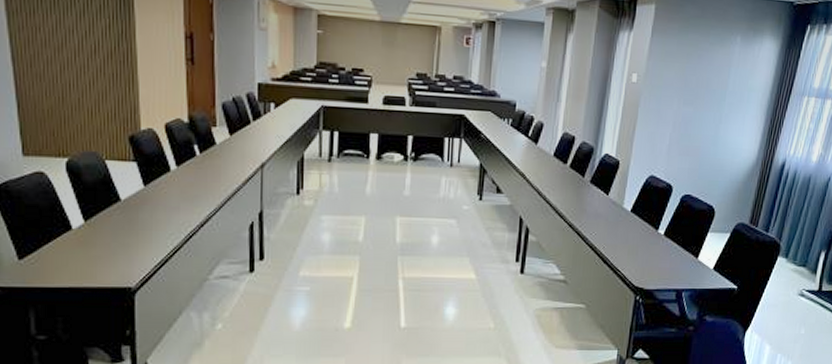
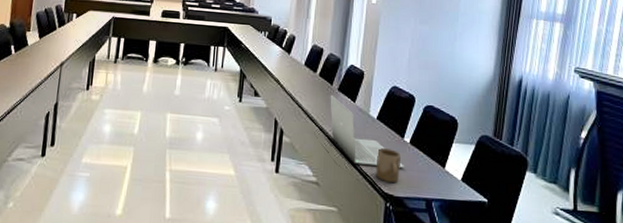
laptop: none [581,187,657,262] -> present [330,94,404,169]
cup: none [626,242,655,277] -> present [375,148,402,184]

